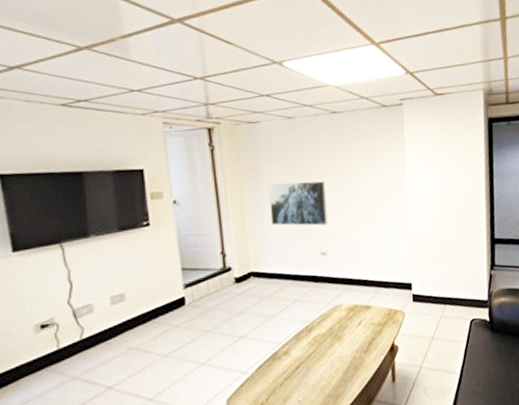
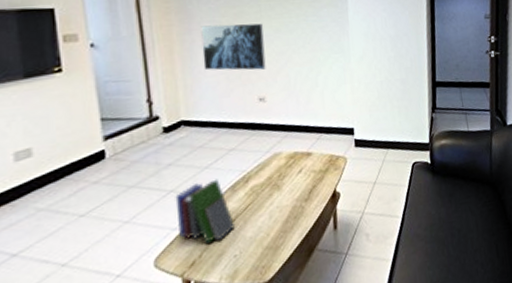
book: none [245,327,299,388] -> present [175,179,235,244]

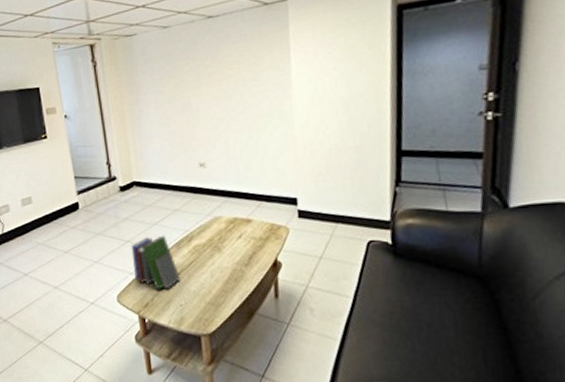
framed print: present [201,23,266,71] -> none [147,91,206,137]

